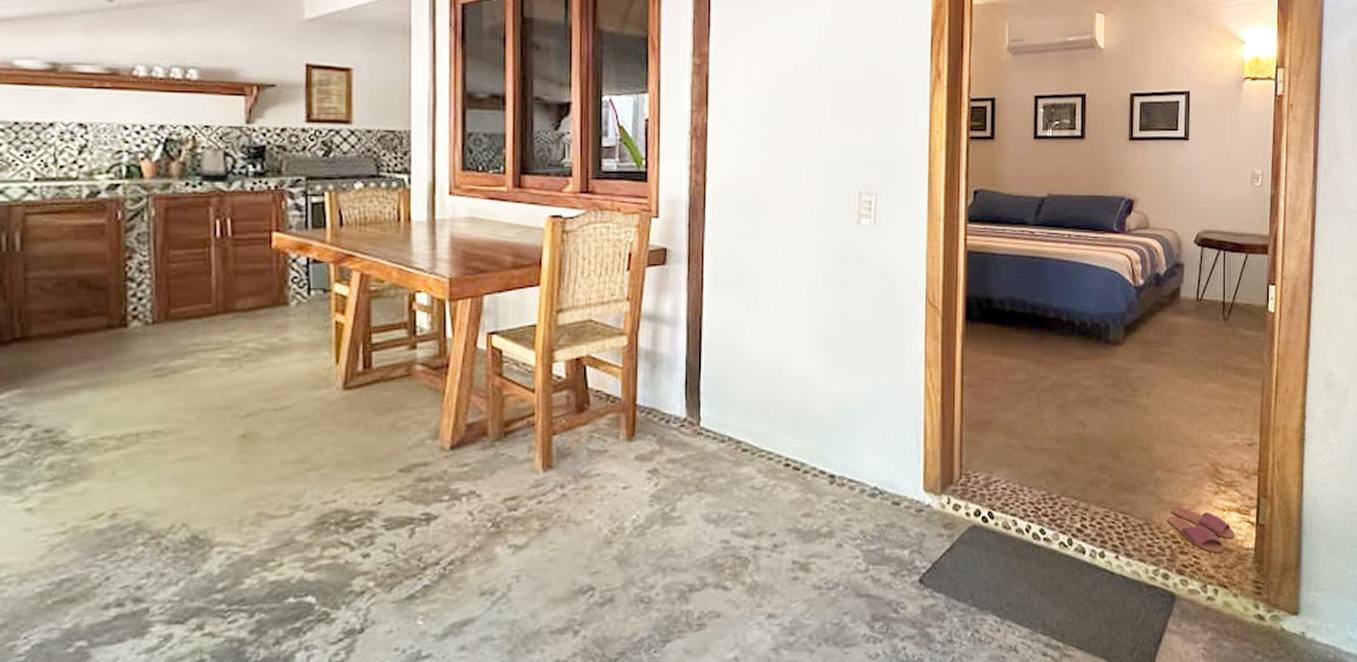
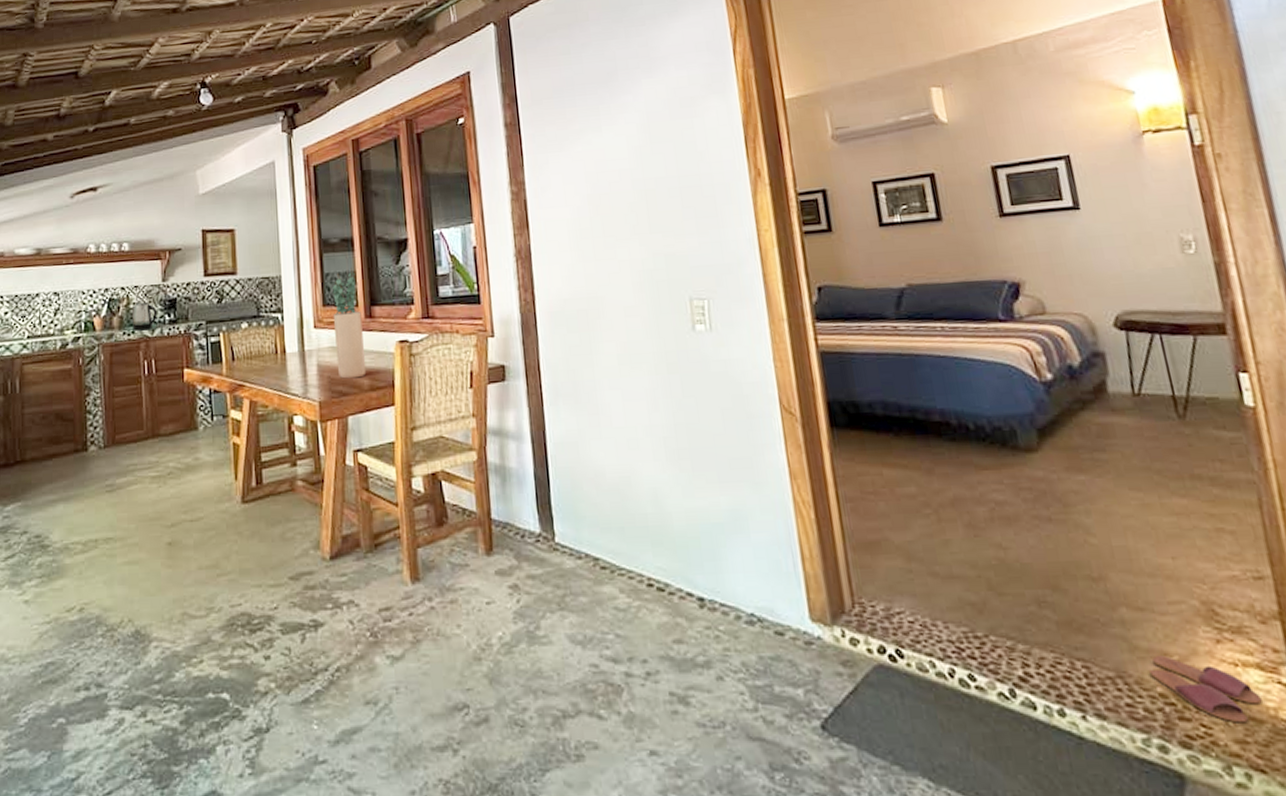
vase: none [473,129,510,254] -> present [332,268,367,379]

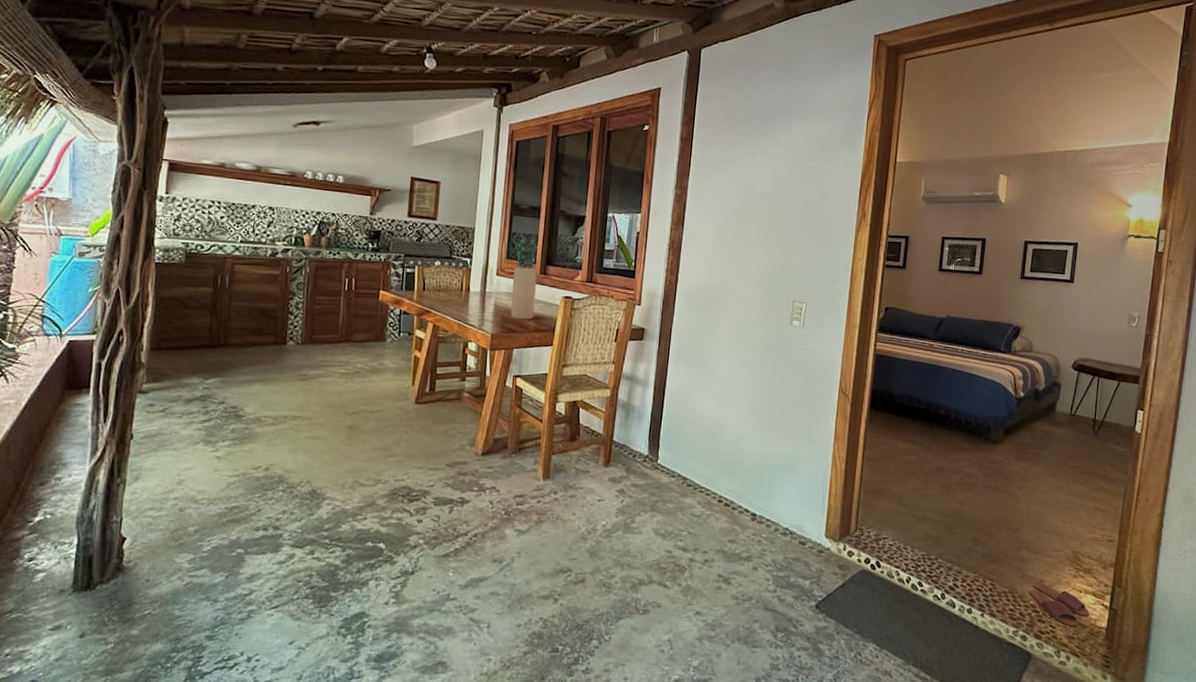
kettle: present [132,301,157,331] -> none [338,228,362,253]

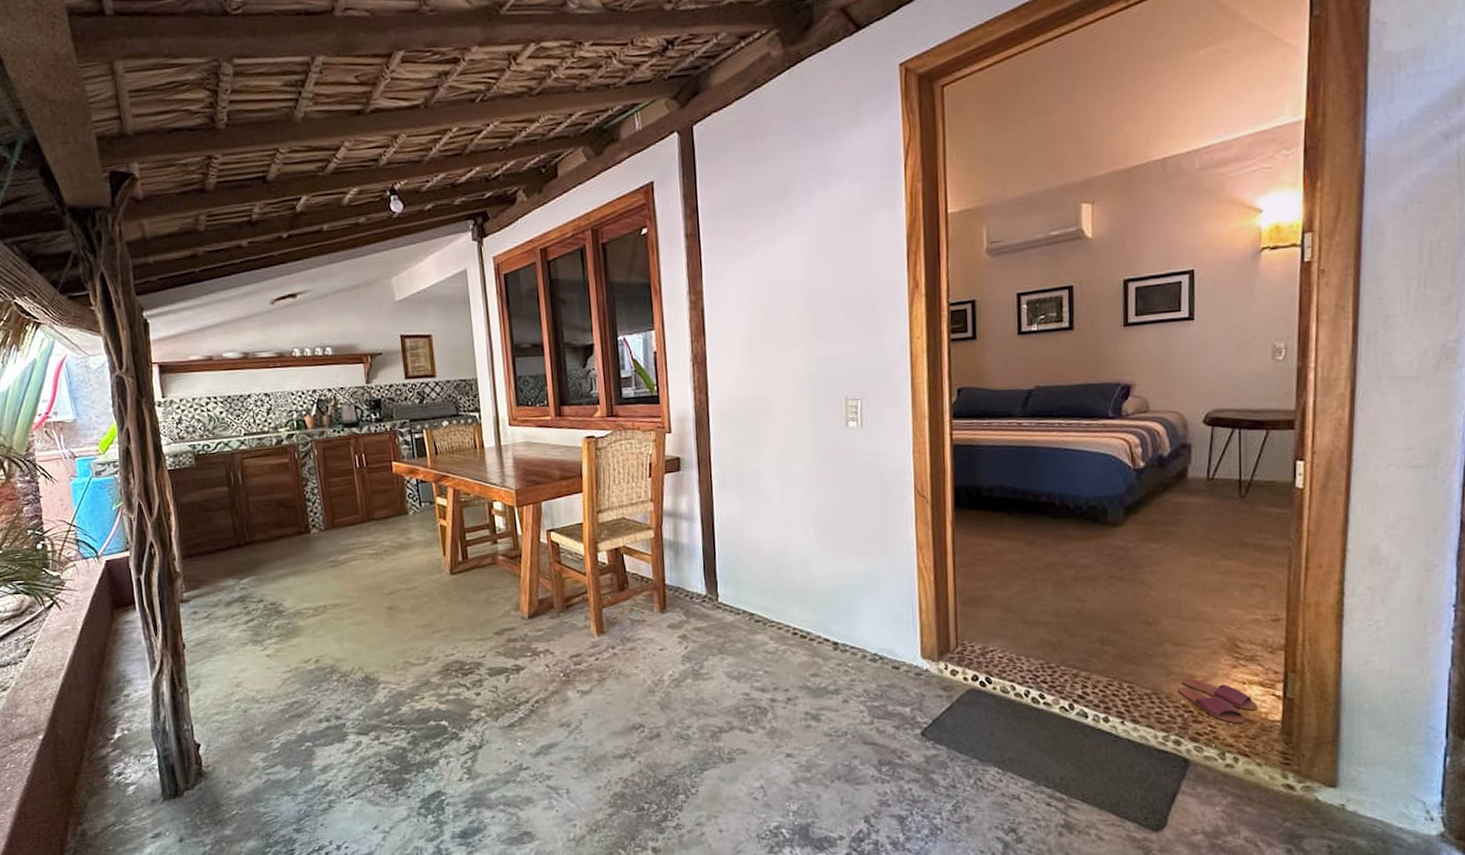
kettle: none [338,228,362,253] -> present [340,402,364,429]
vase: present [510,232,538,321] -> none [525,371,557,470]

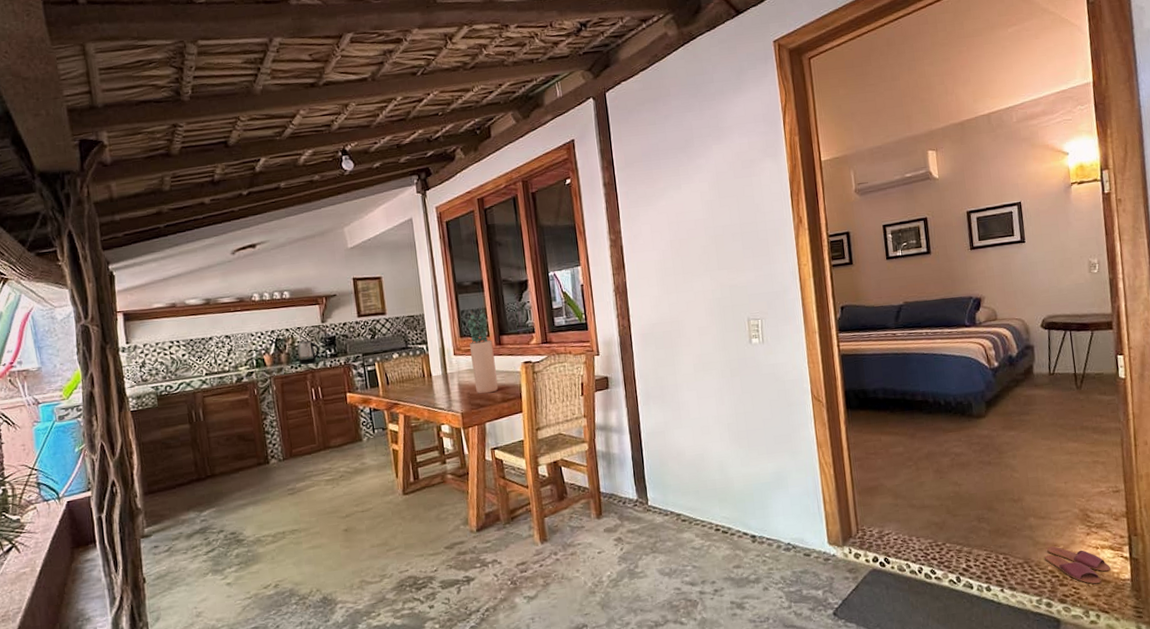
vase: none [525,371,557,470] -> present [467,305,499,394]

